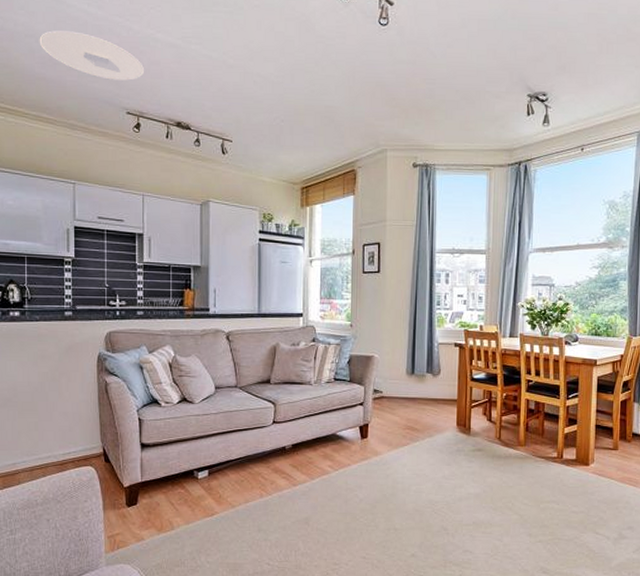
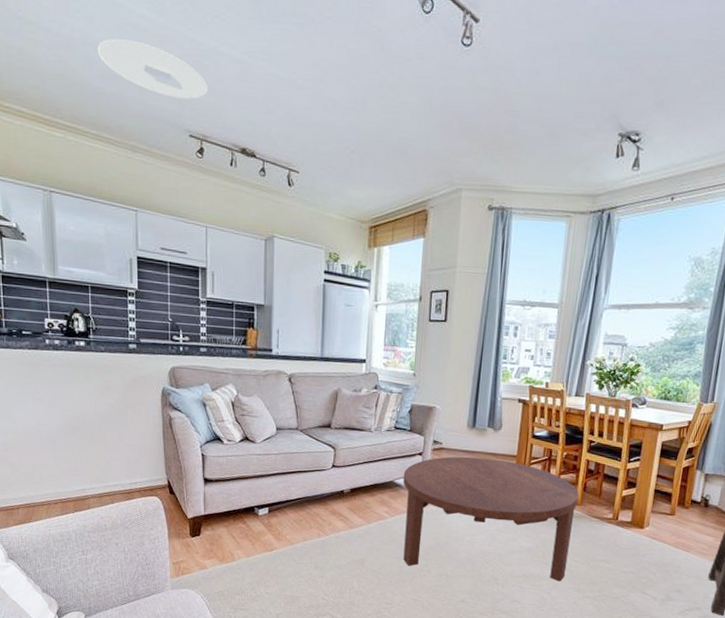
coffee table: none [345,404,522,527] -> present [403,456,579,582]

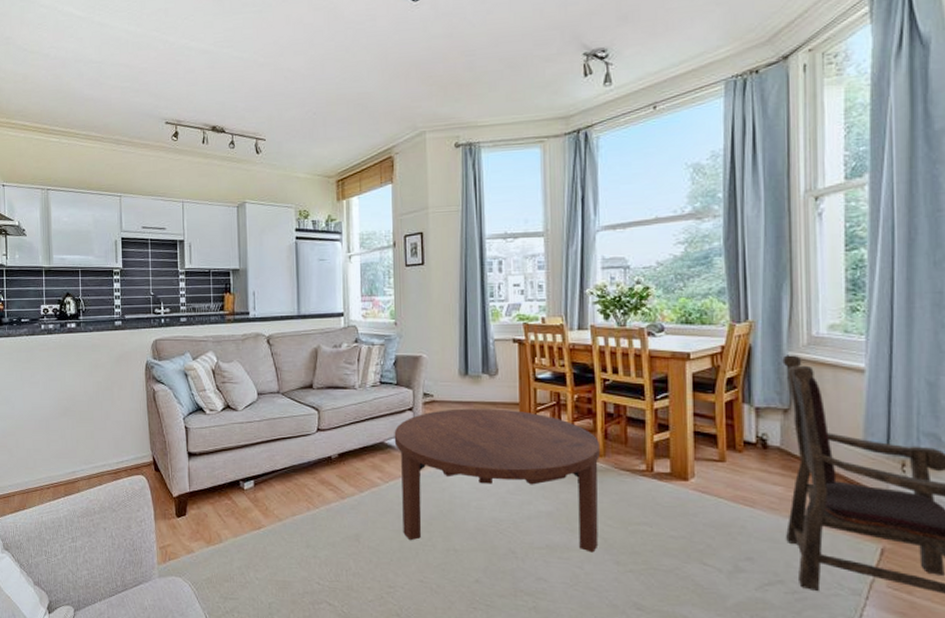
ceiling light: present [97,38,209,100] -> none [87,51,181,93]

